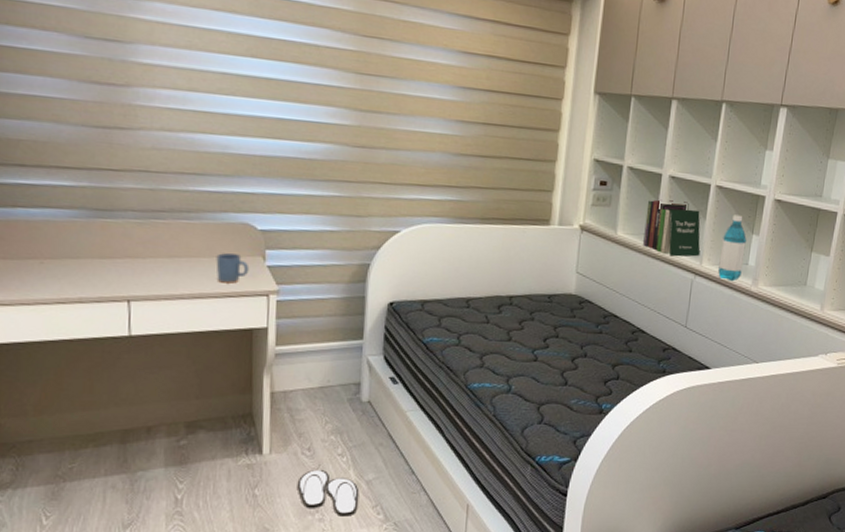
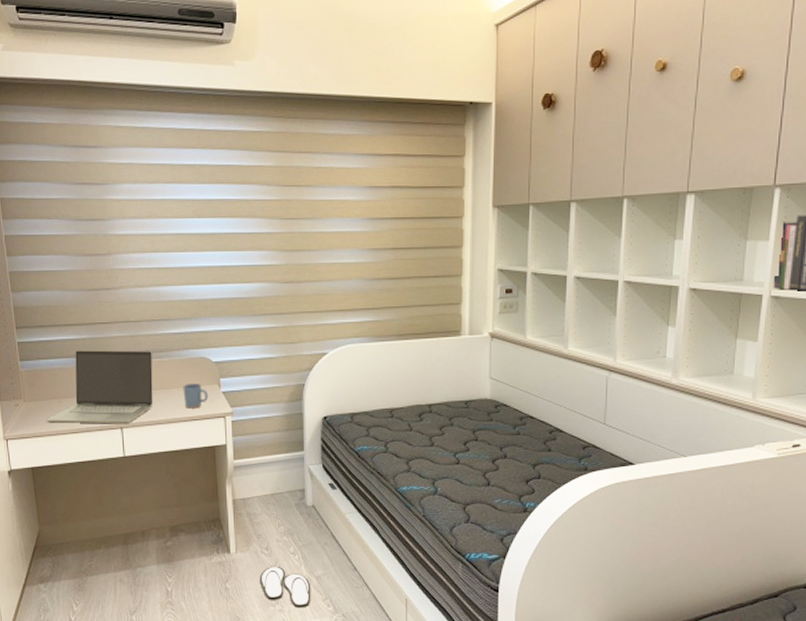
laptop: none [21,200,178,297] -> present [47,350,153,424]
books: present [643,199,701,257] -> none [553,300,613,355]
water bottle: present [717,214,747,282] -> none [633,308,662,376]

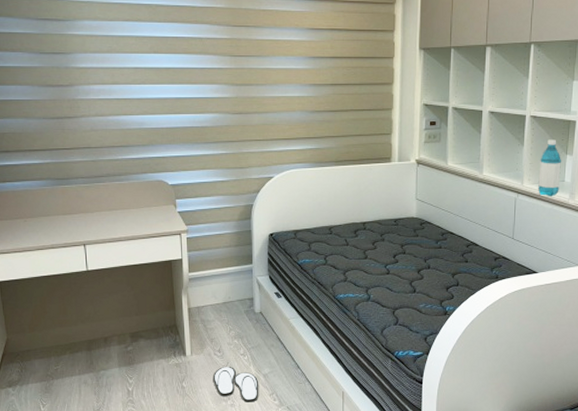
laptop: present [47,350,153,424] -> none [13,174,114,241]
mug: present [183,384,209,409] -> none [141,204,166,227]
water bottle: none [633,308,662,376] -> present [537,139,561,197]

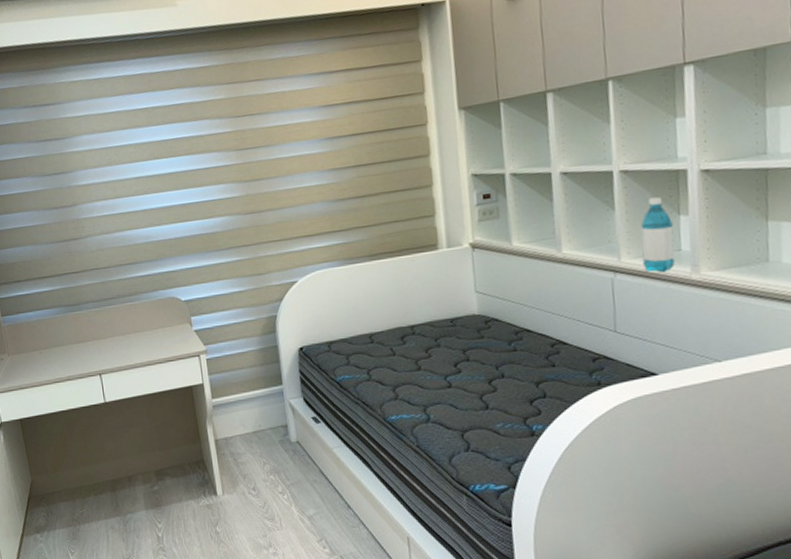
slippers: present [212,367,259,402] -> none [249,508,305,551]

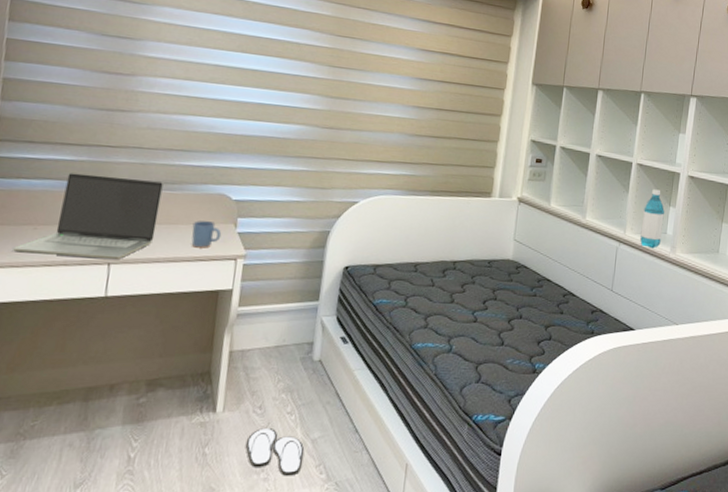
laptop: none [30,296,128,374] -> present [13,173,164,260]
mug: none [155,324,182,350] -> present [191,221,222,248]
slippers: none [249,508,305,551] -> present [245,428,305,476]

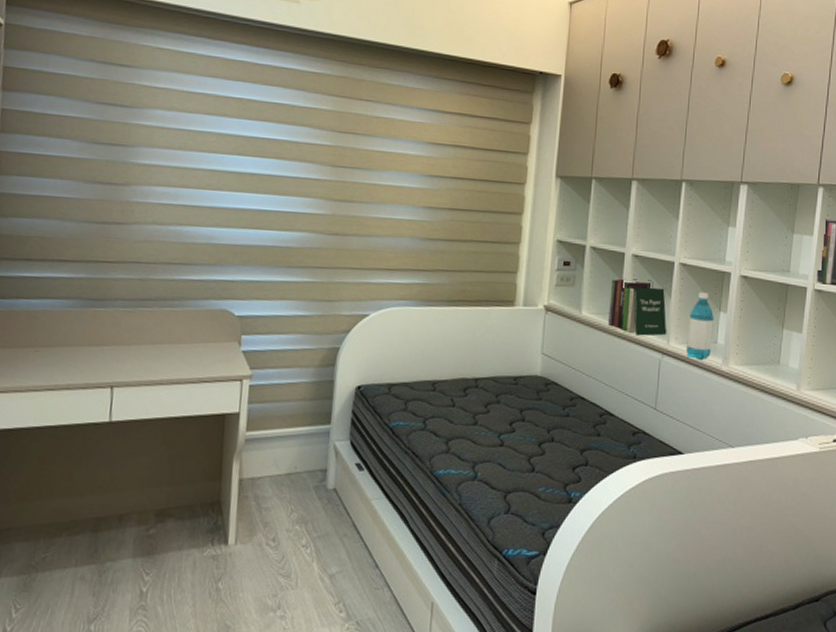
laptop: present [13,173,164,260] -> none [16,291,163,383]
mug: present [191,221,222,248] -> none [194,339,226,369]
slippers: present [245,428,305,476] -> none [260,562,322,614]
books: none [573,175,624,226] -> present [608,278,667,336]

